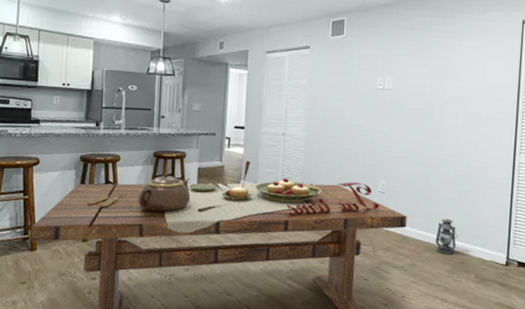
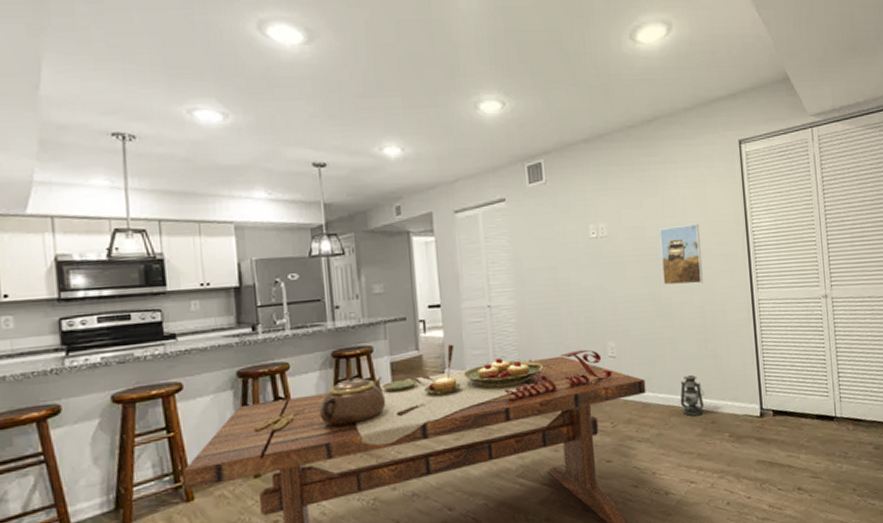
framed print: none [436,88,475,141] -> present [659,223,703,285]

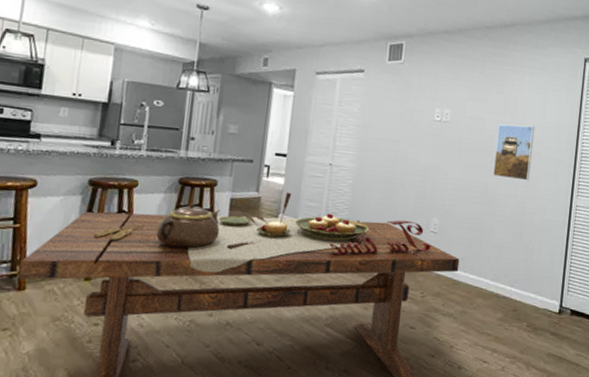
lantern: present [680,374,705,417] -> none [487,262,512,302]

